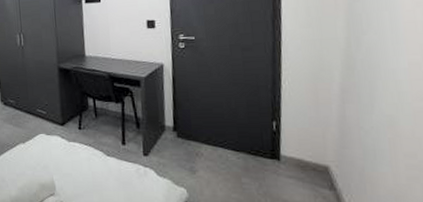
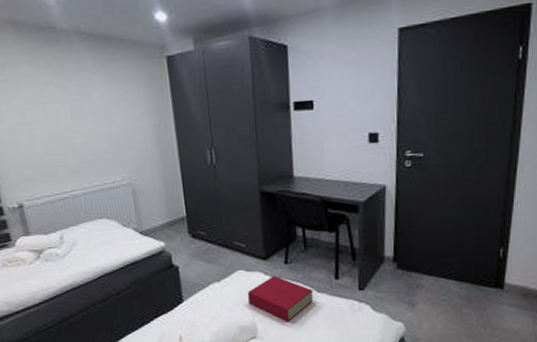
book: none [47,140,104,182] -> present [247,276,314,322]

